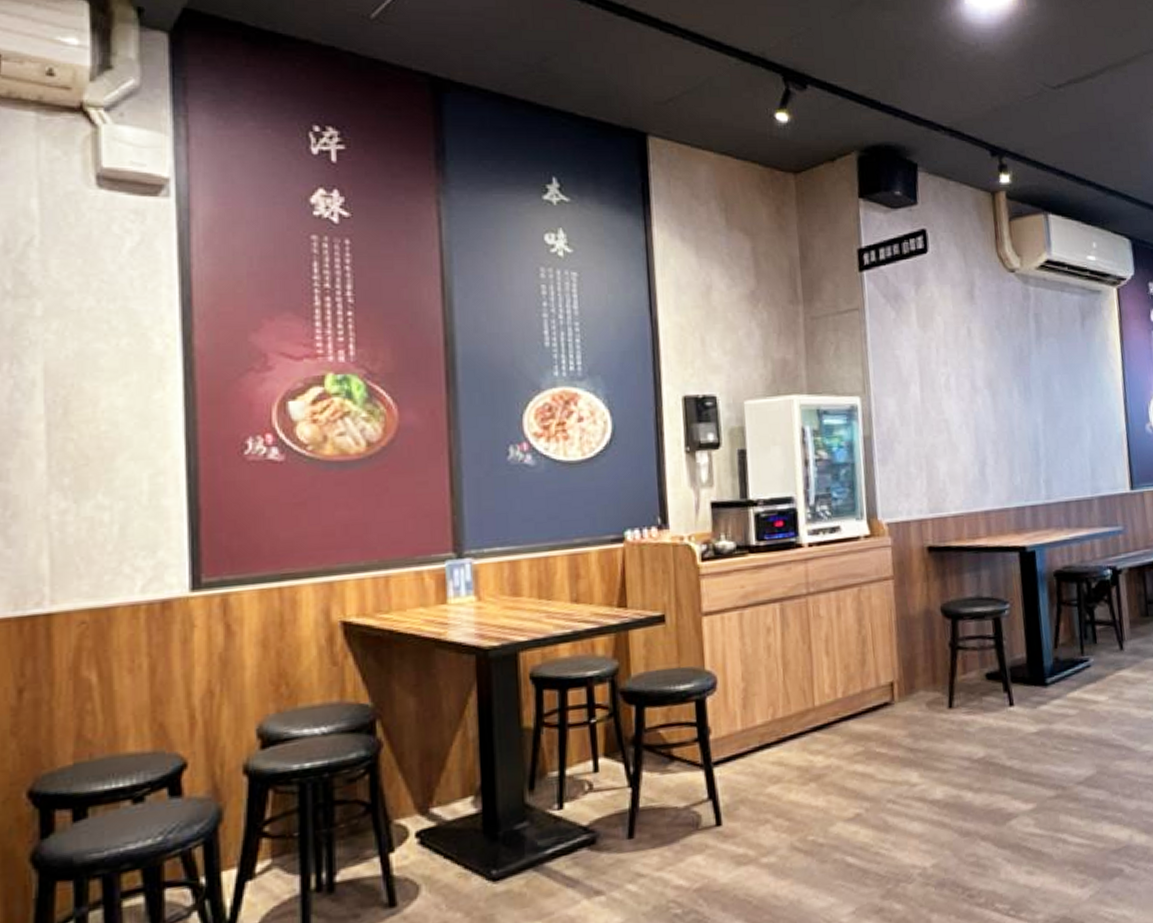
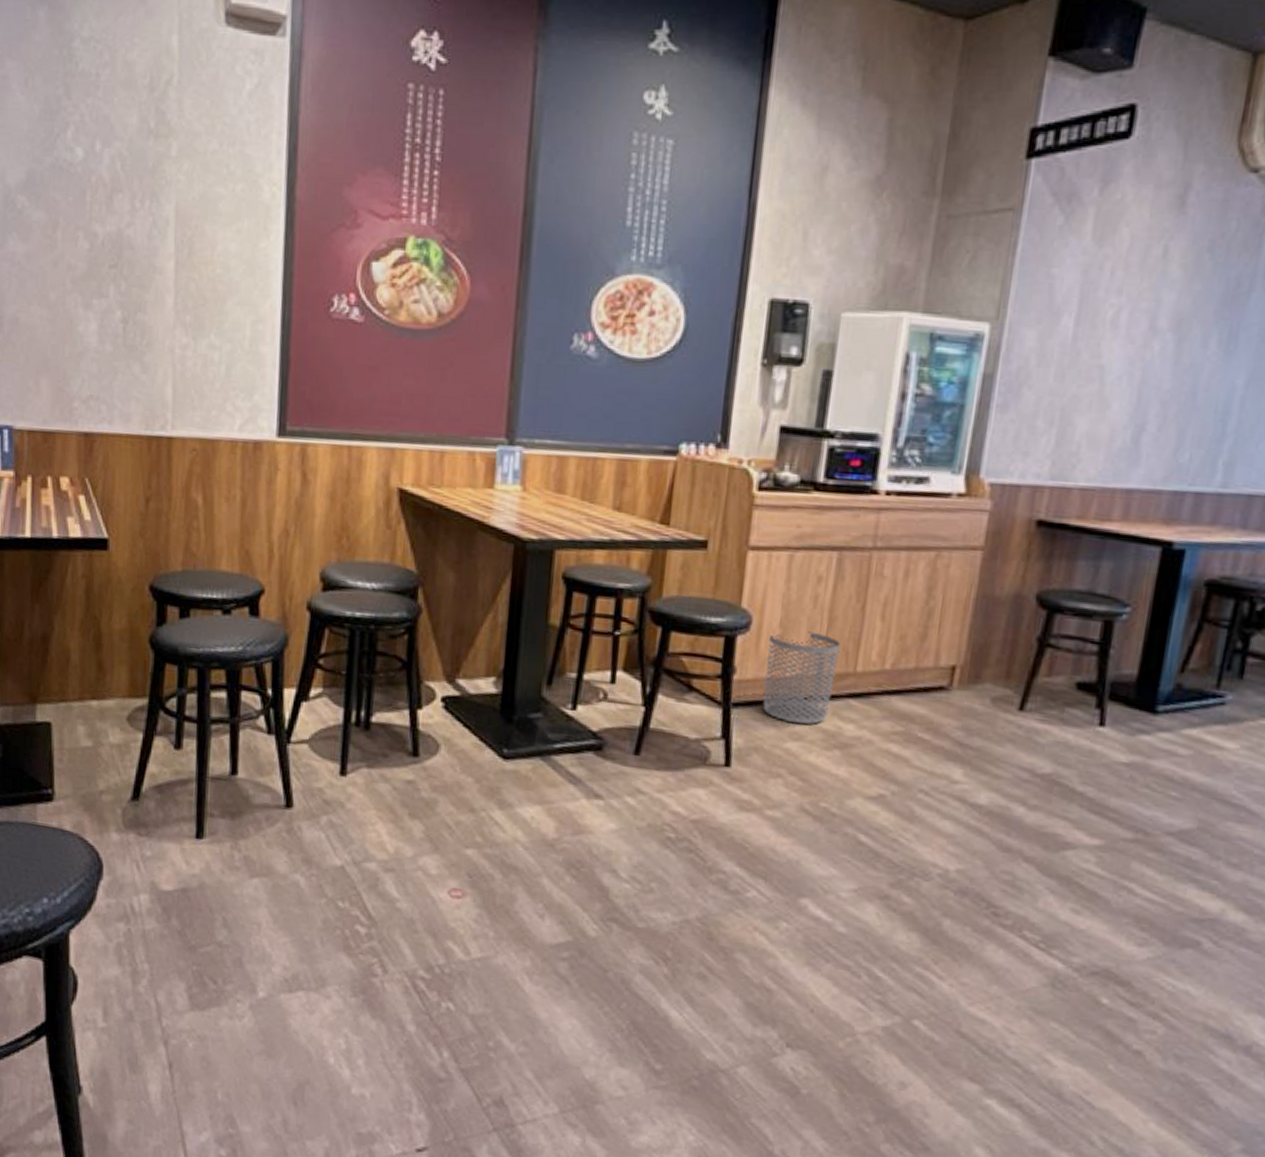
waste bin: none [735,678,799,768] -> present [762,631,841,725]

